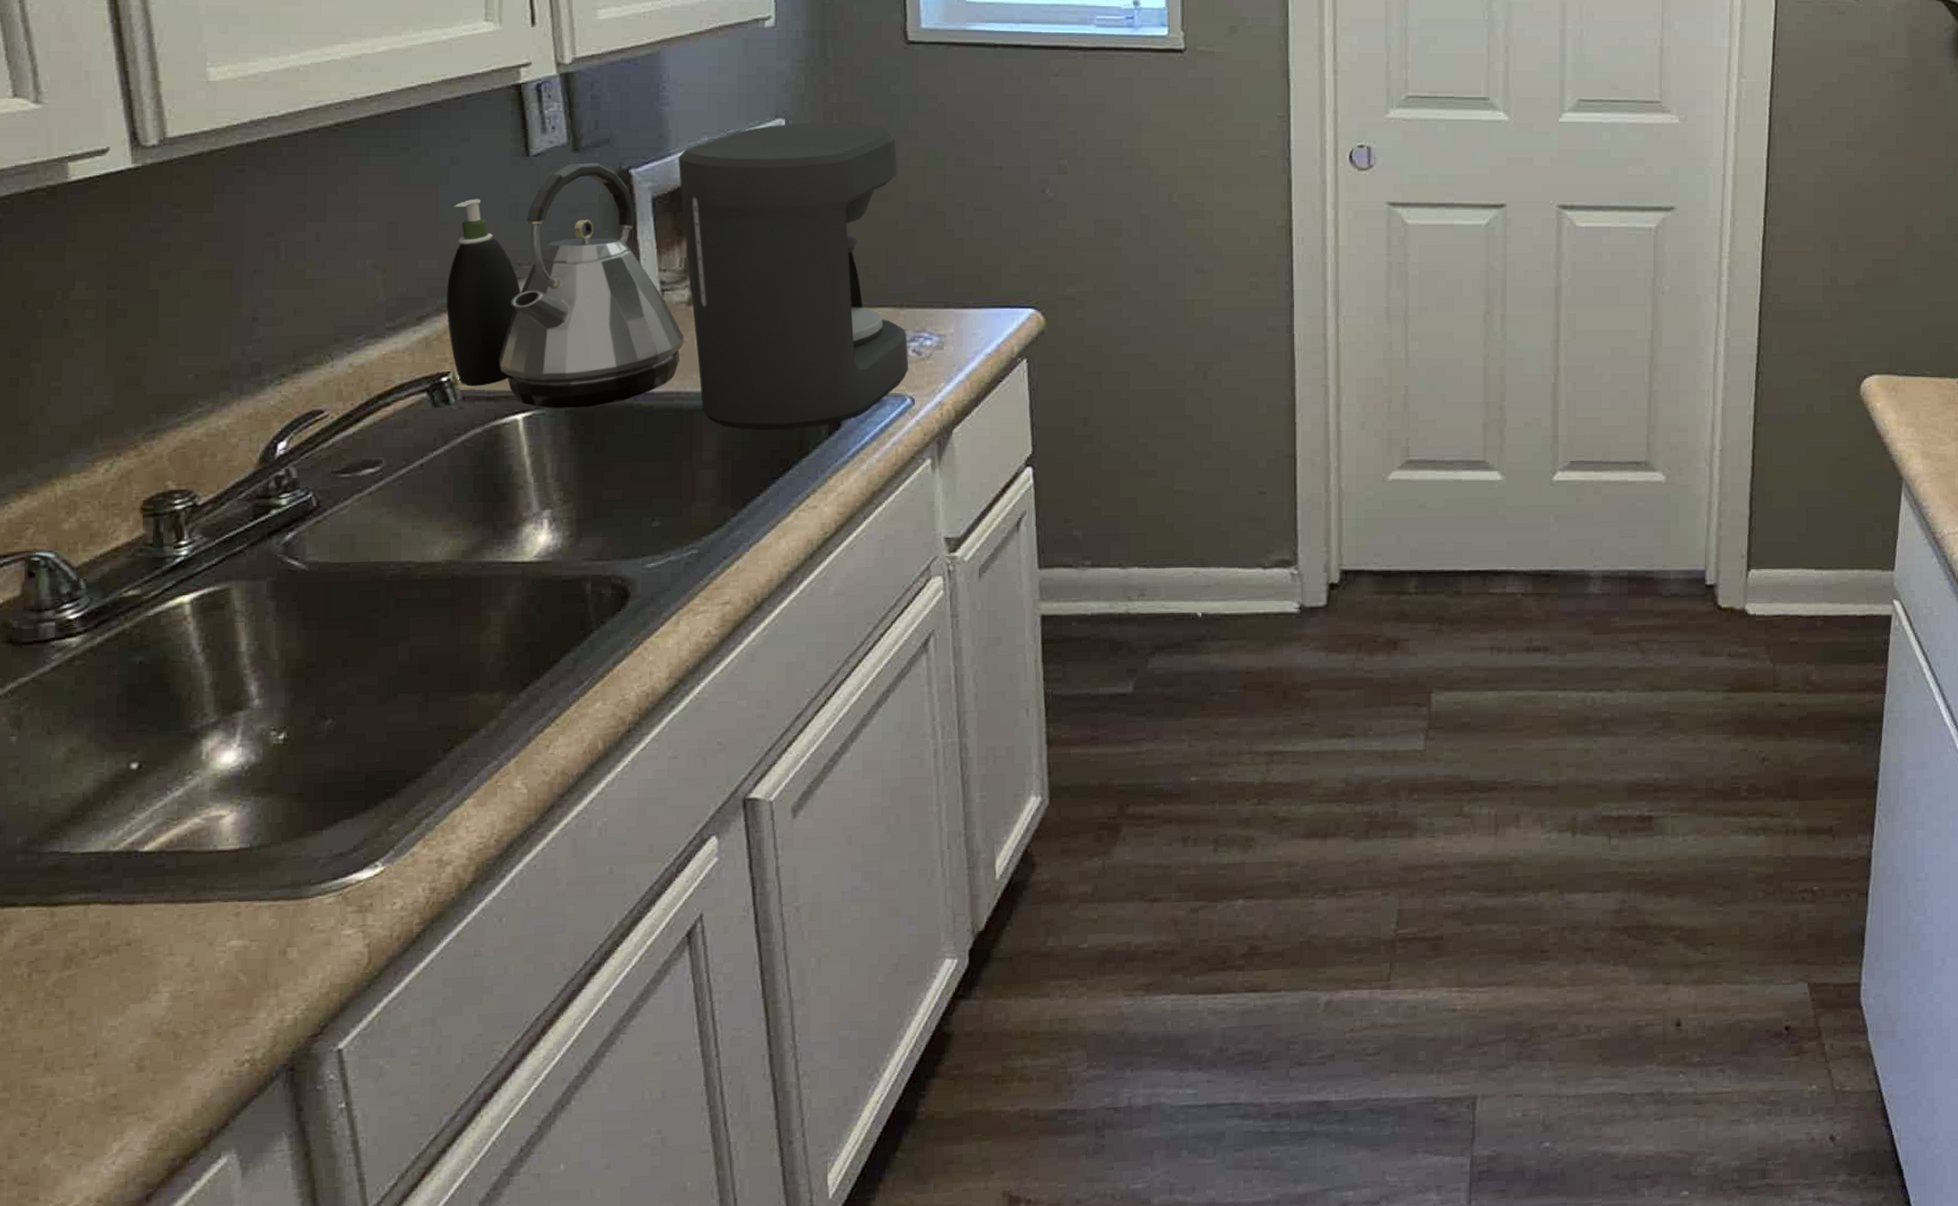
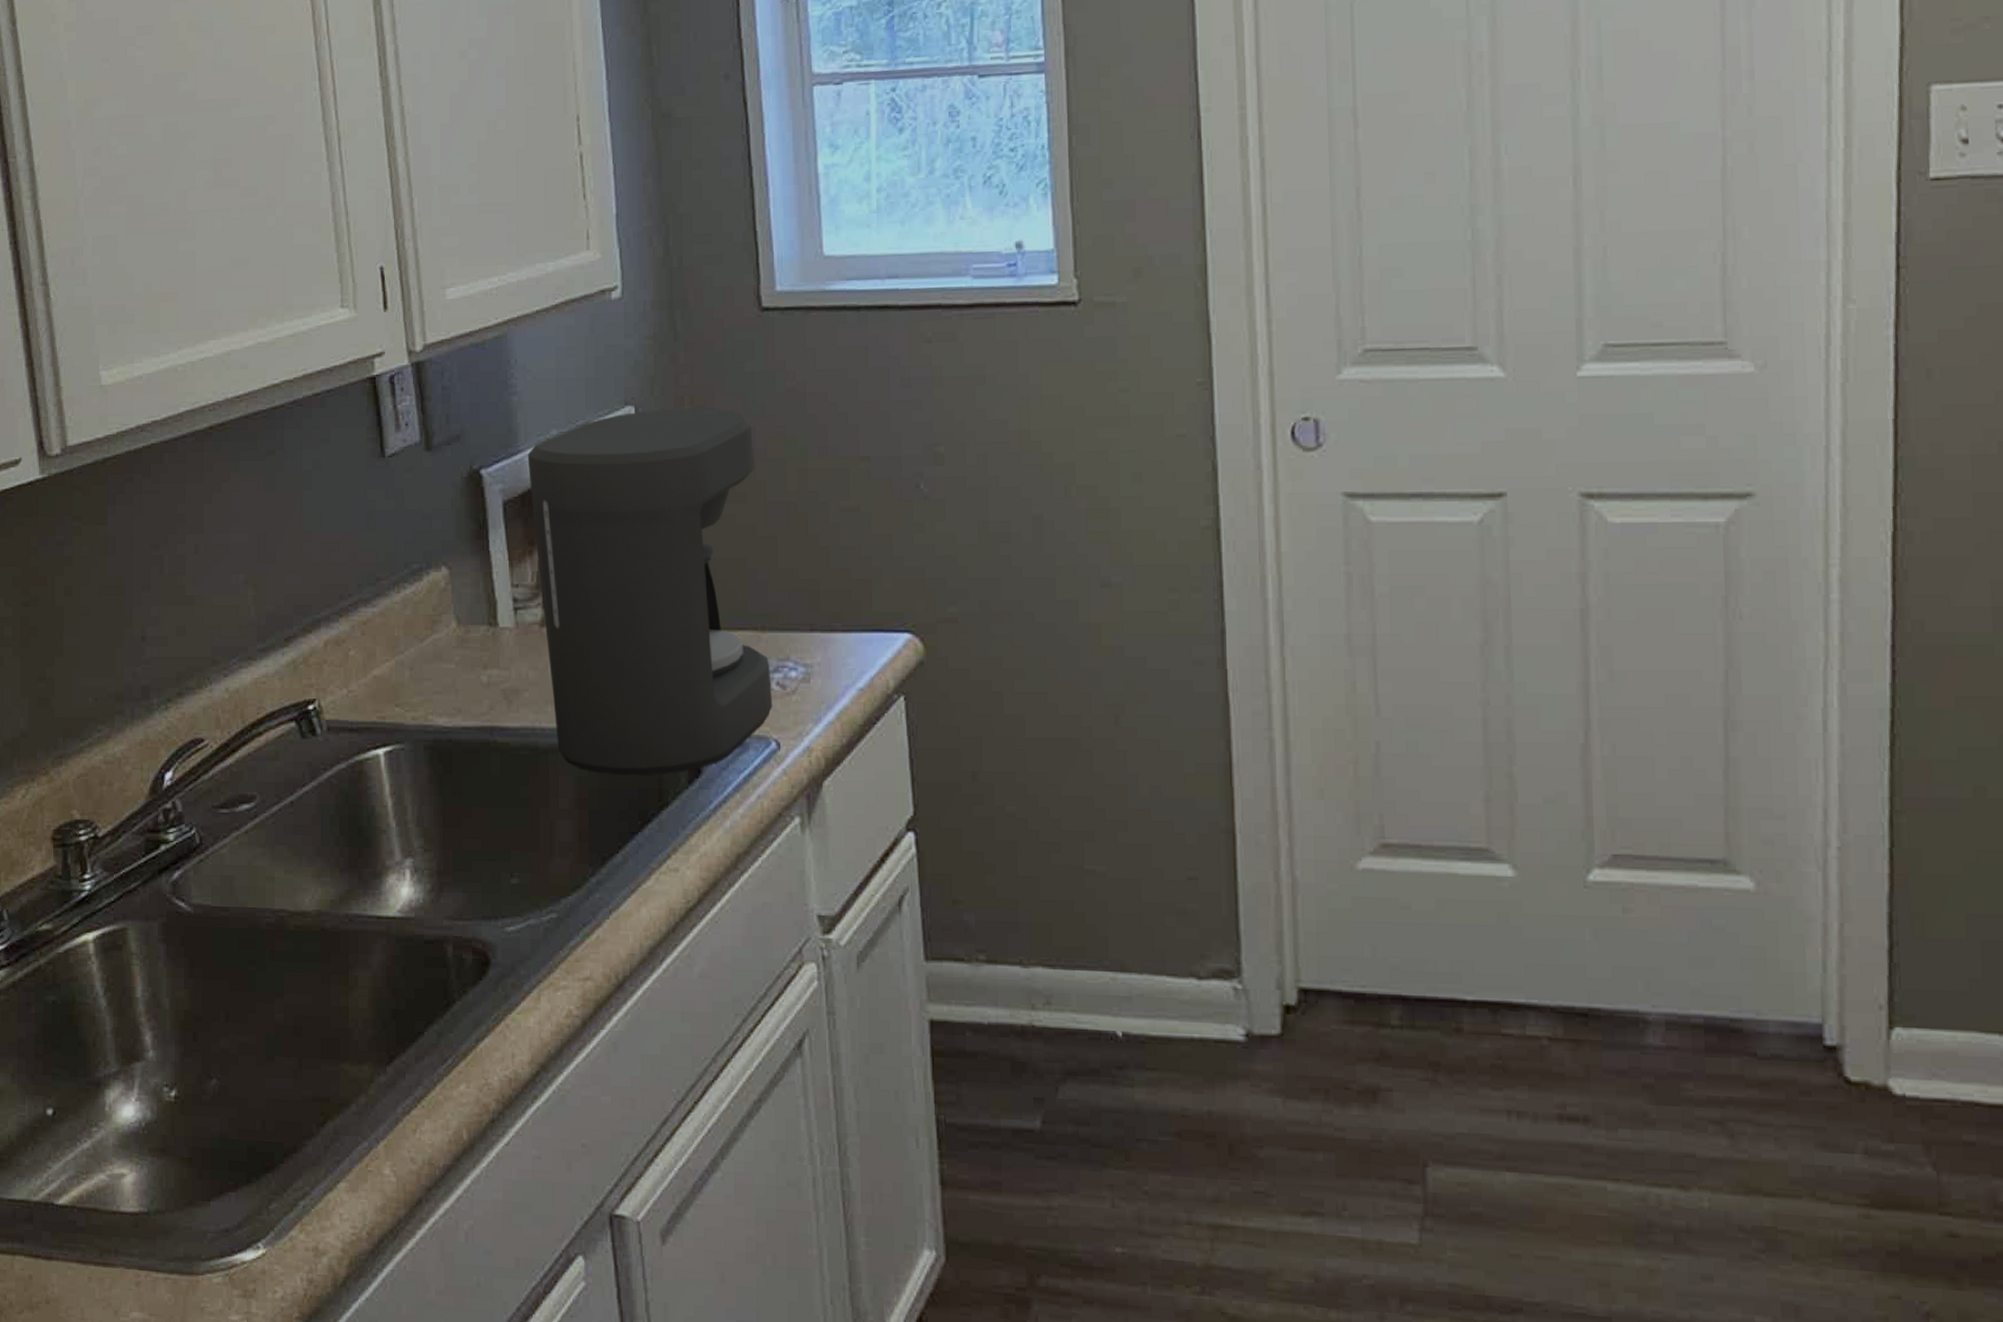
soap dispenser: present [447,198,521,386] -> none [312,506,380,716]
kettle: present [498,162,685,409] -> none [360,462,538,743]

